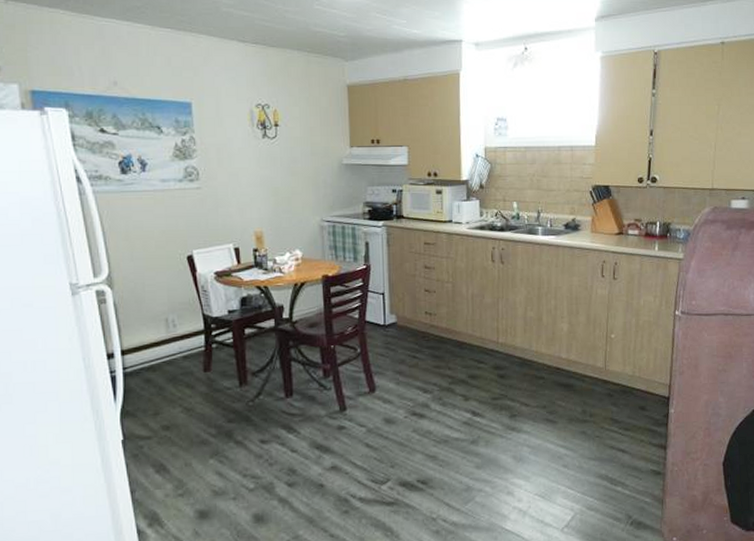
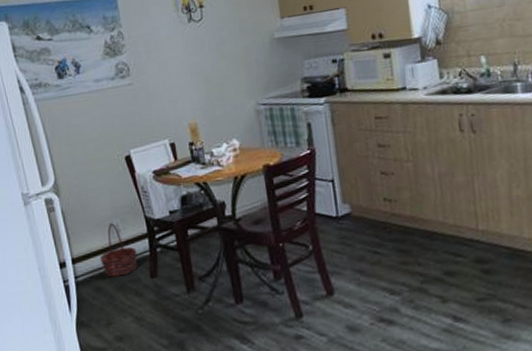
basket: none [152,319,192,369] -> present [100,223,138,277]

